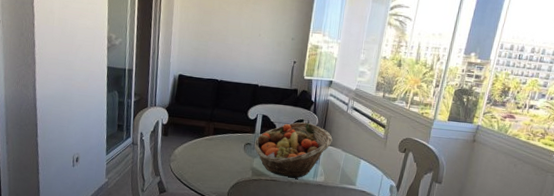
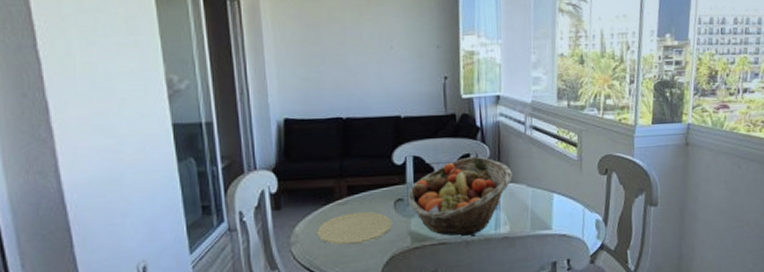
plate: none [189,147,241,169] -> present [317,211,392,245]

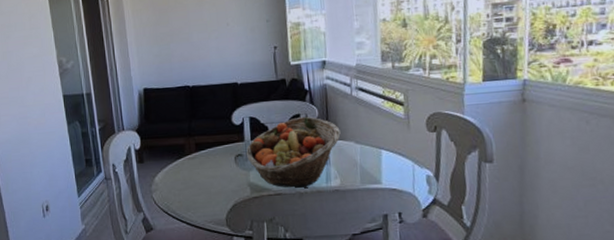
plate: present [317,211,392,245] -> none [172,165,234,193]

